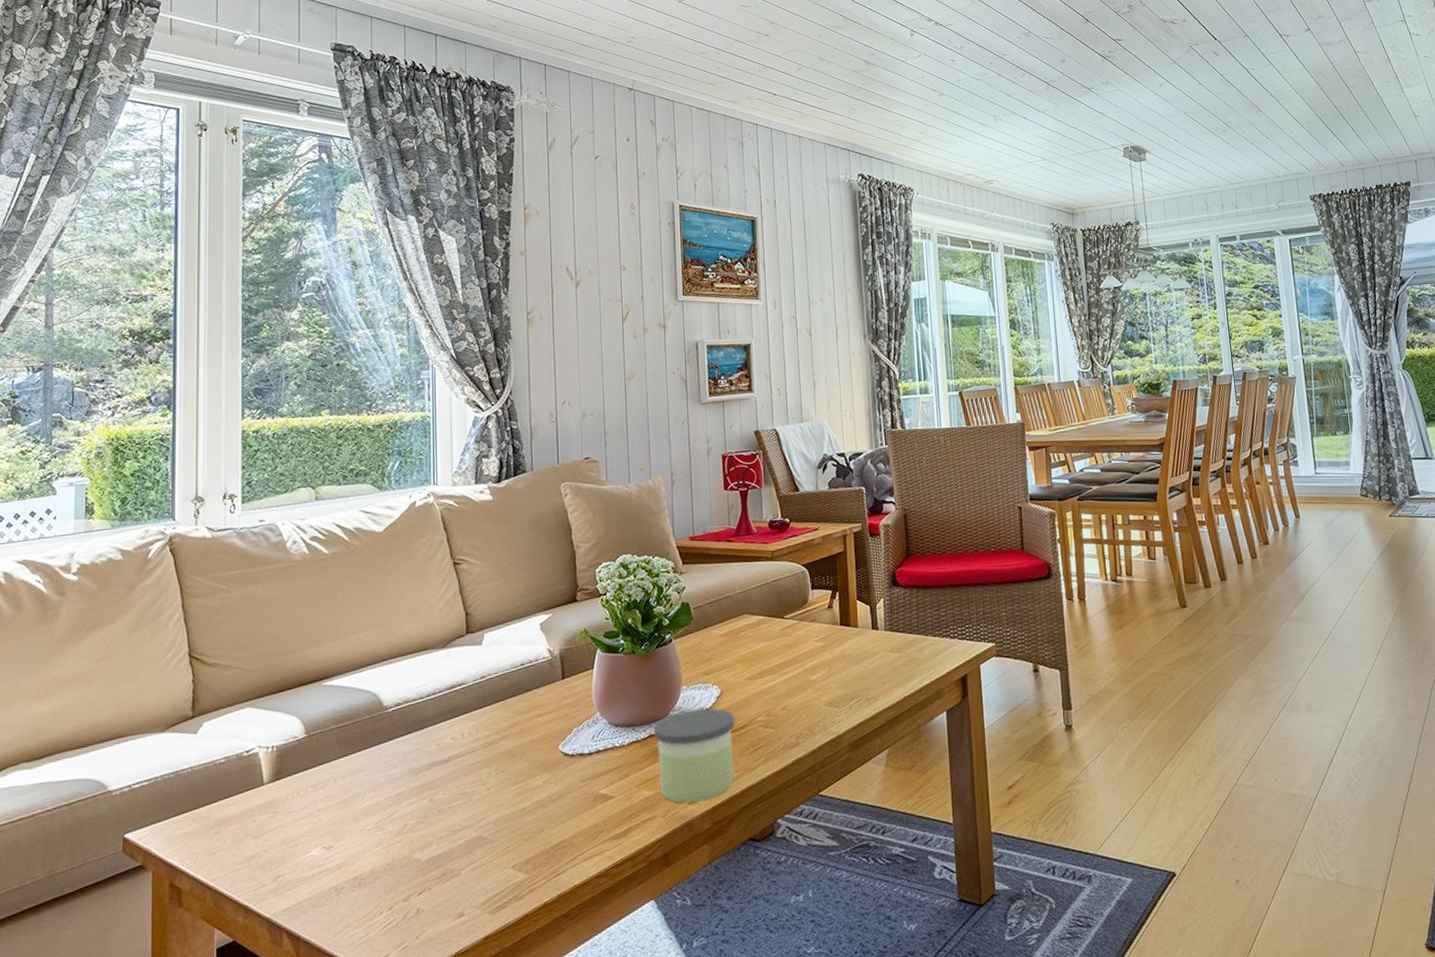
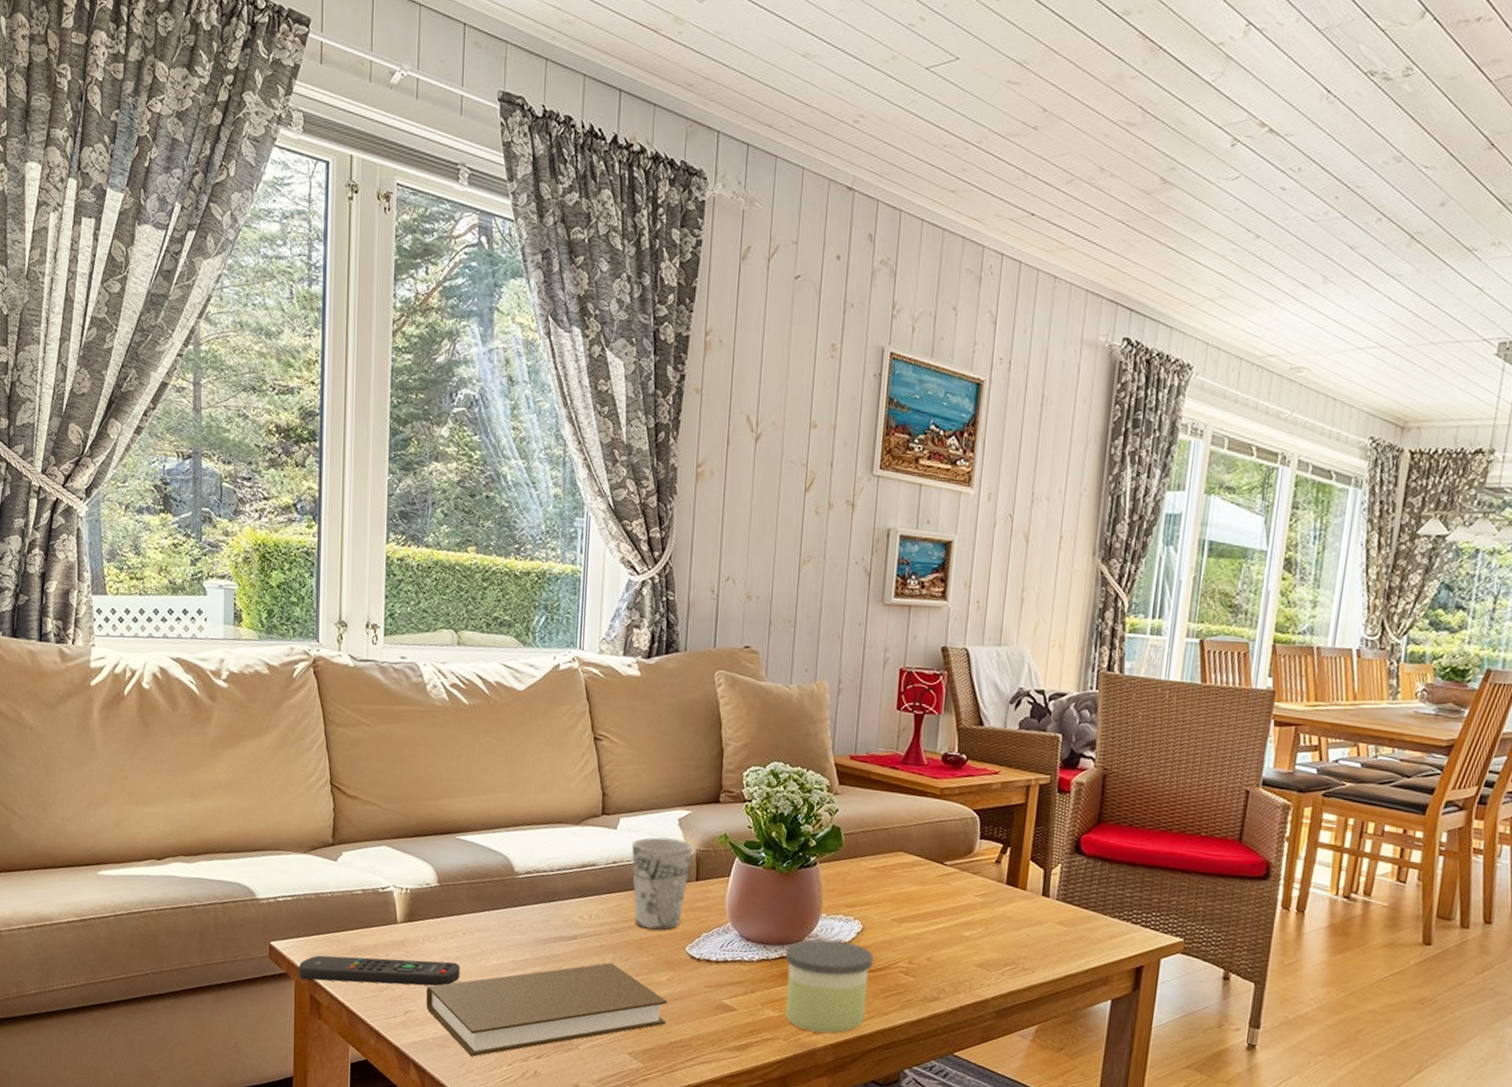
remote control: none [157,812,333,868] -> present [299,955,460,987]
book: none [298,777,547,909] -> present [426,962,668,1057]
cup: none [497,642,556,737] -> present [631,837,693,931]

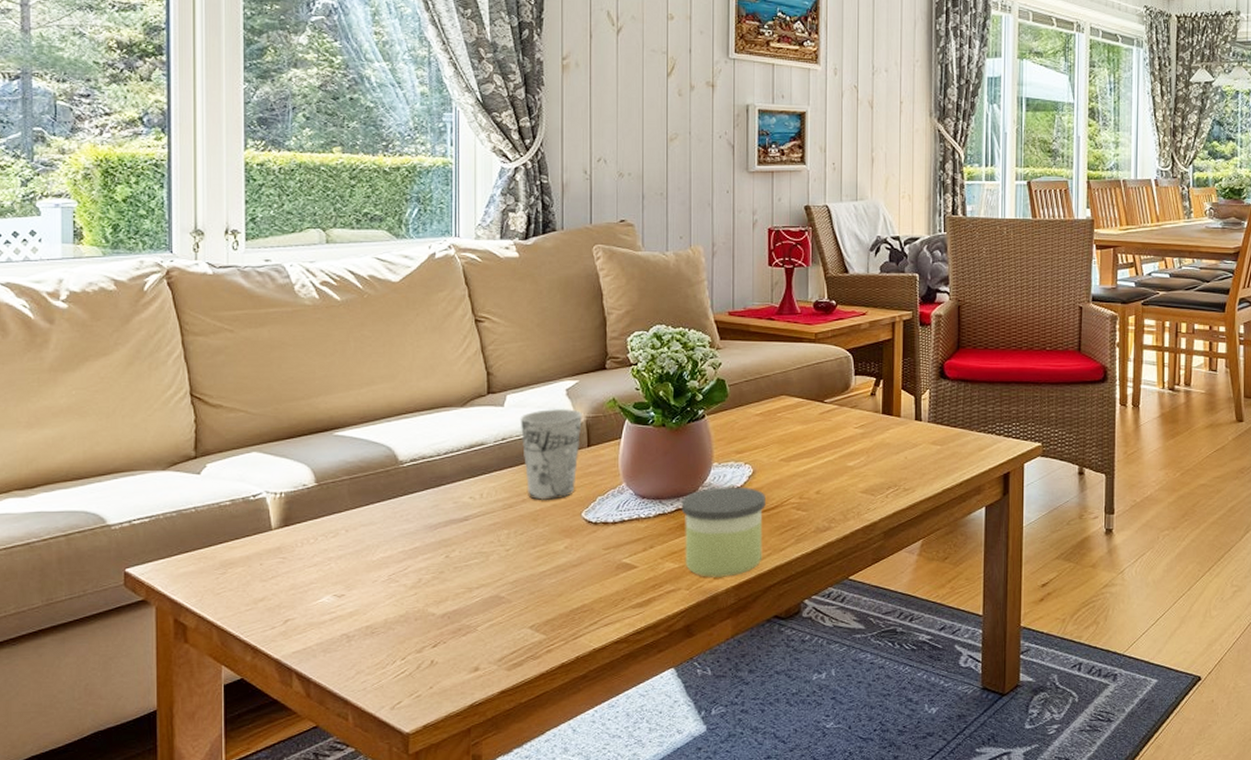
remote control: present [299,955,460,987] -> none [160,561,344,604]
book: present [426,962,668,1057] -> none [308,538,567,656]

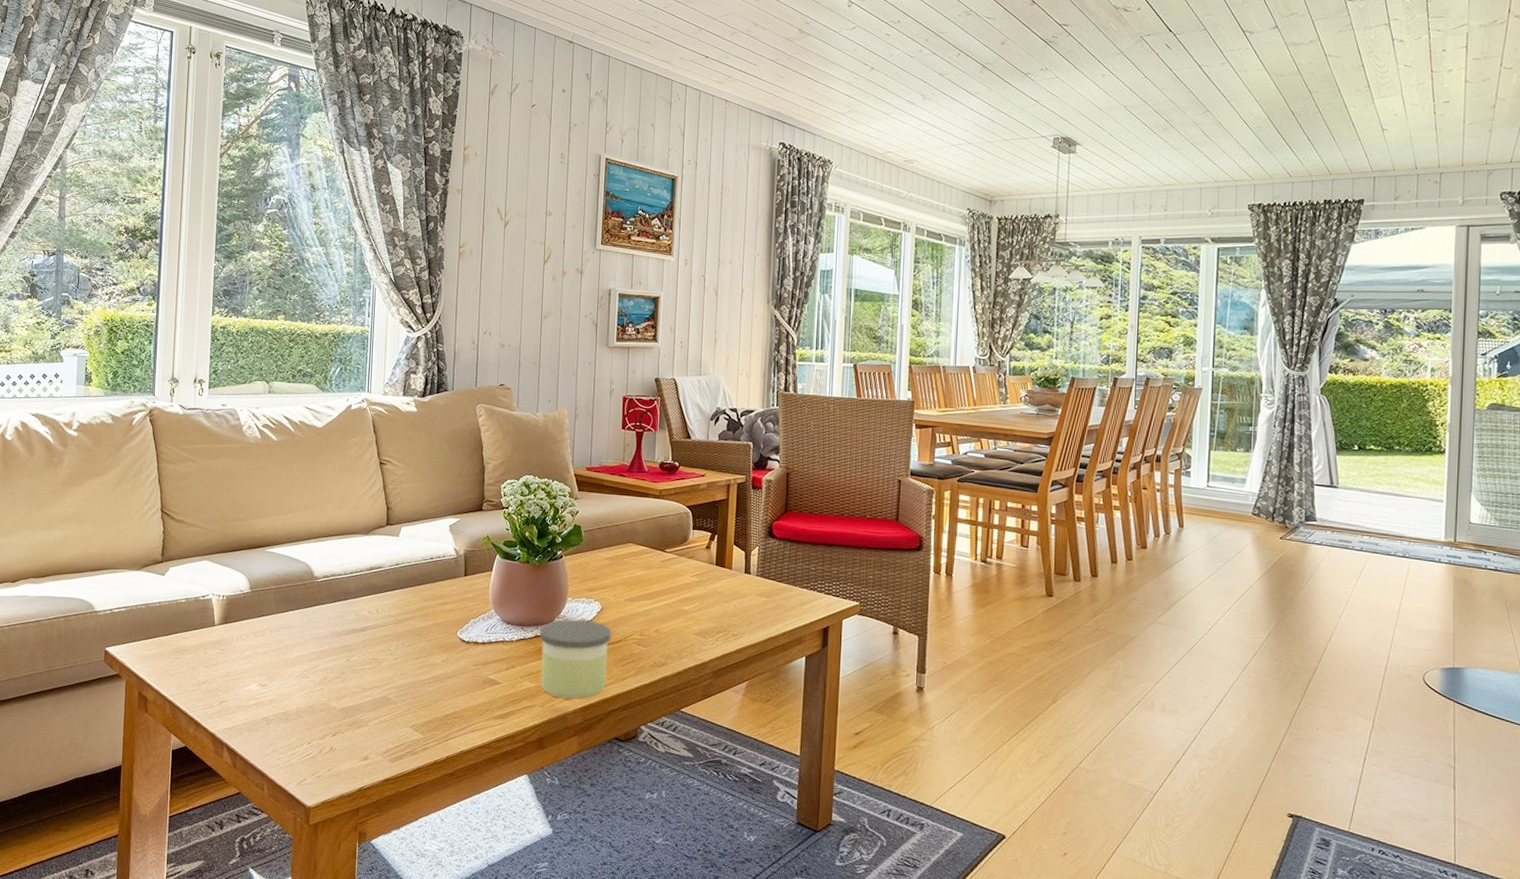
cup: present [520,408,582,501] -> none [411,541,461,620]

